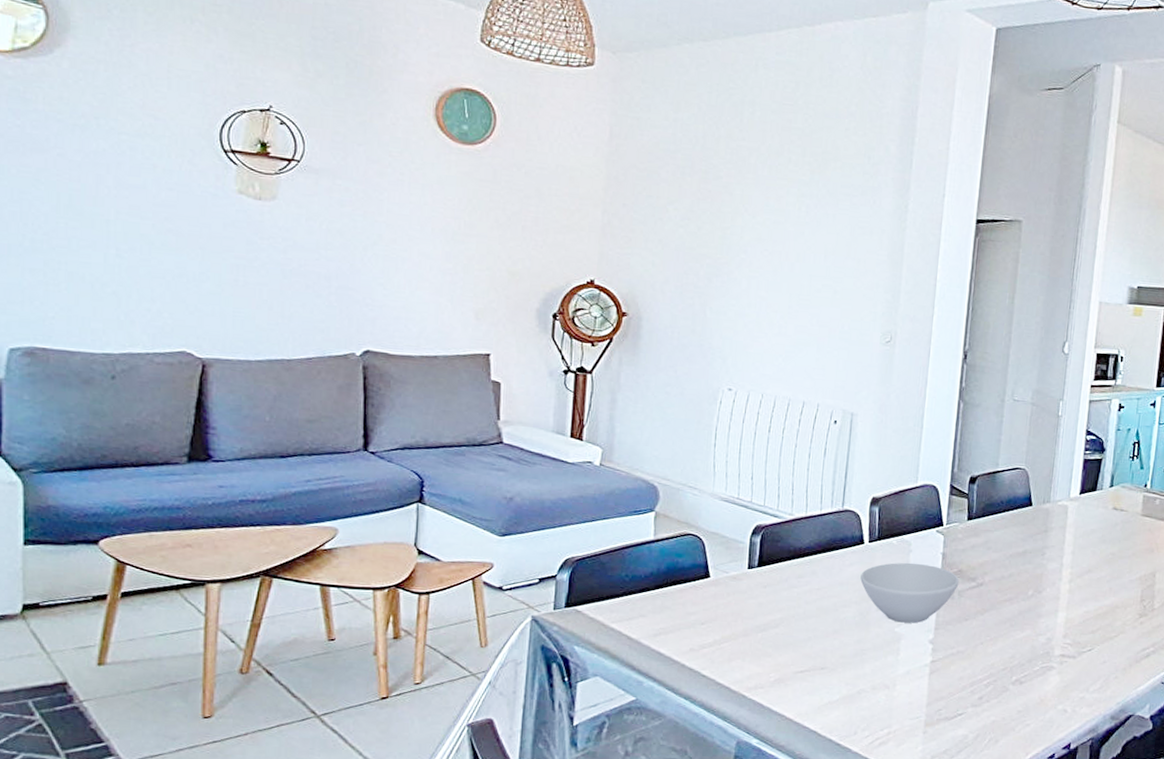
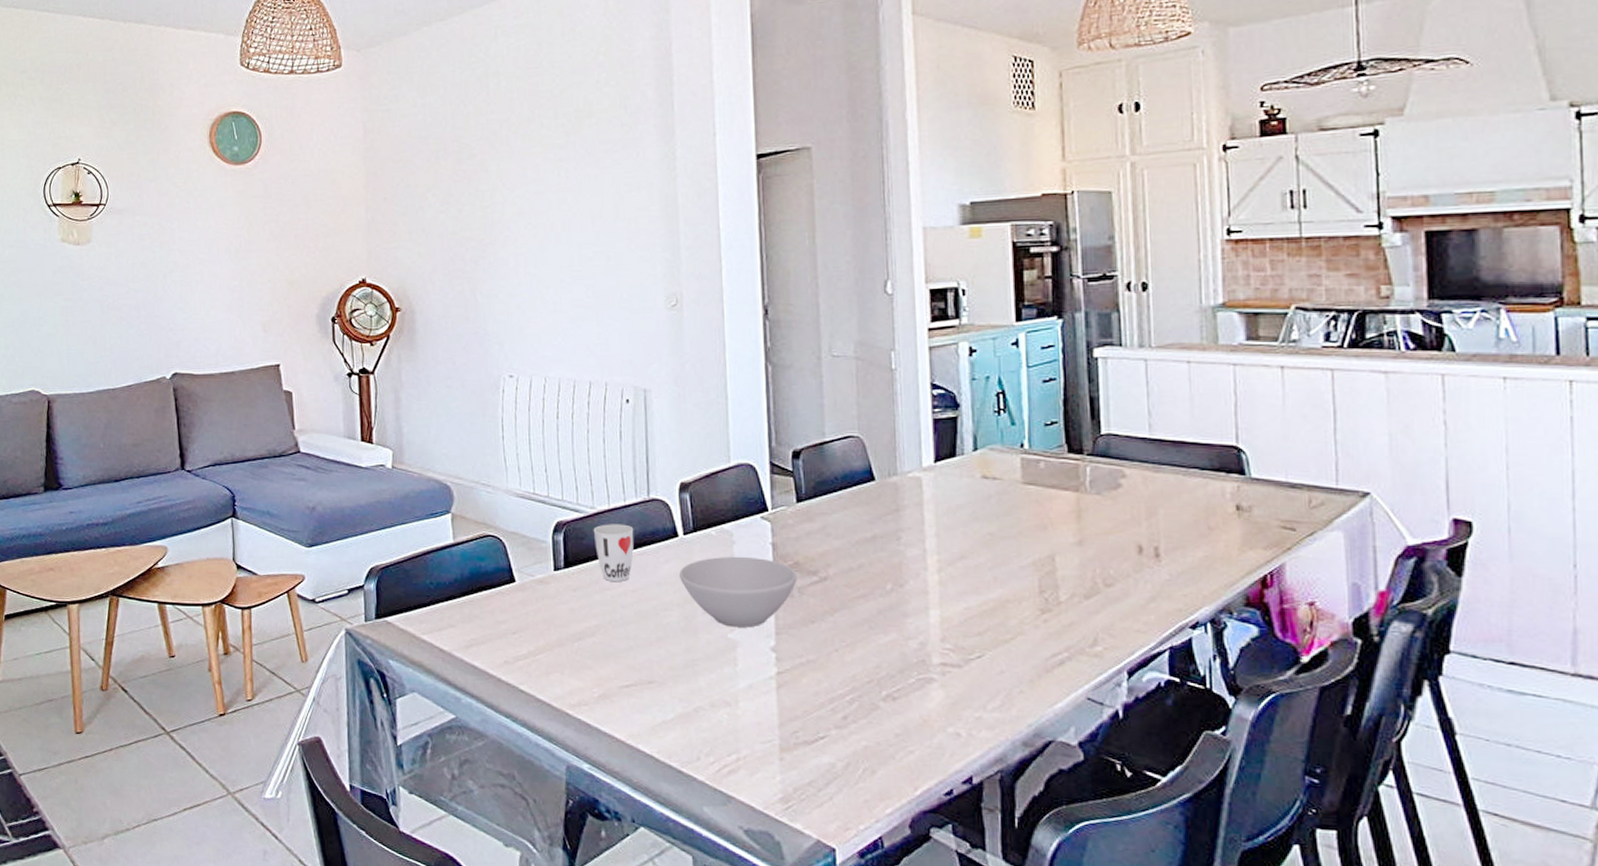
cup: none [788,529,826,581] -> present [593,524,634,581]

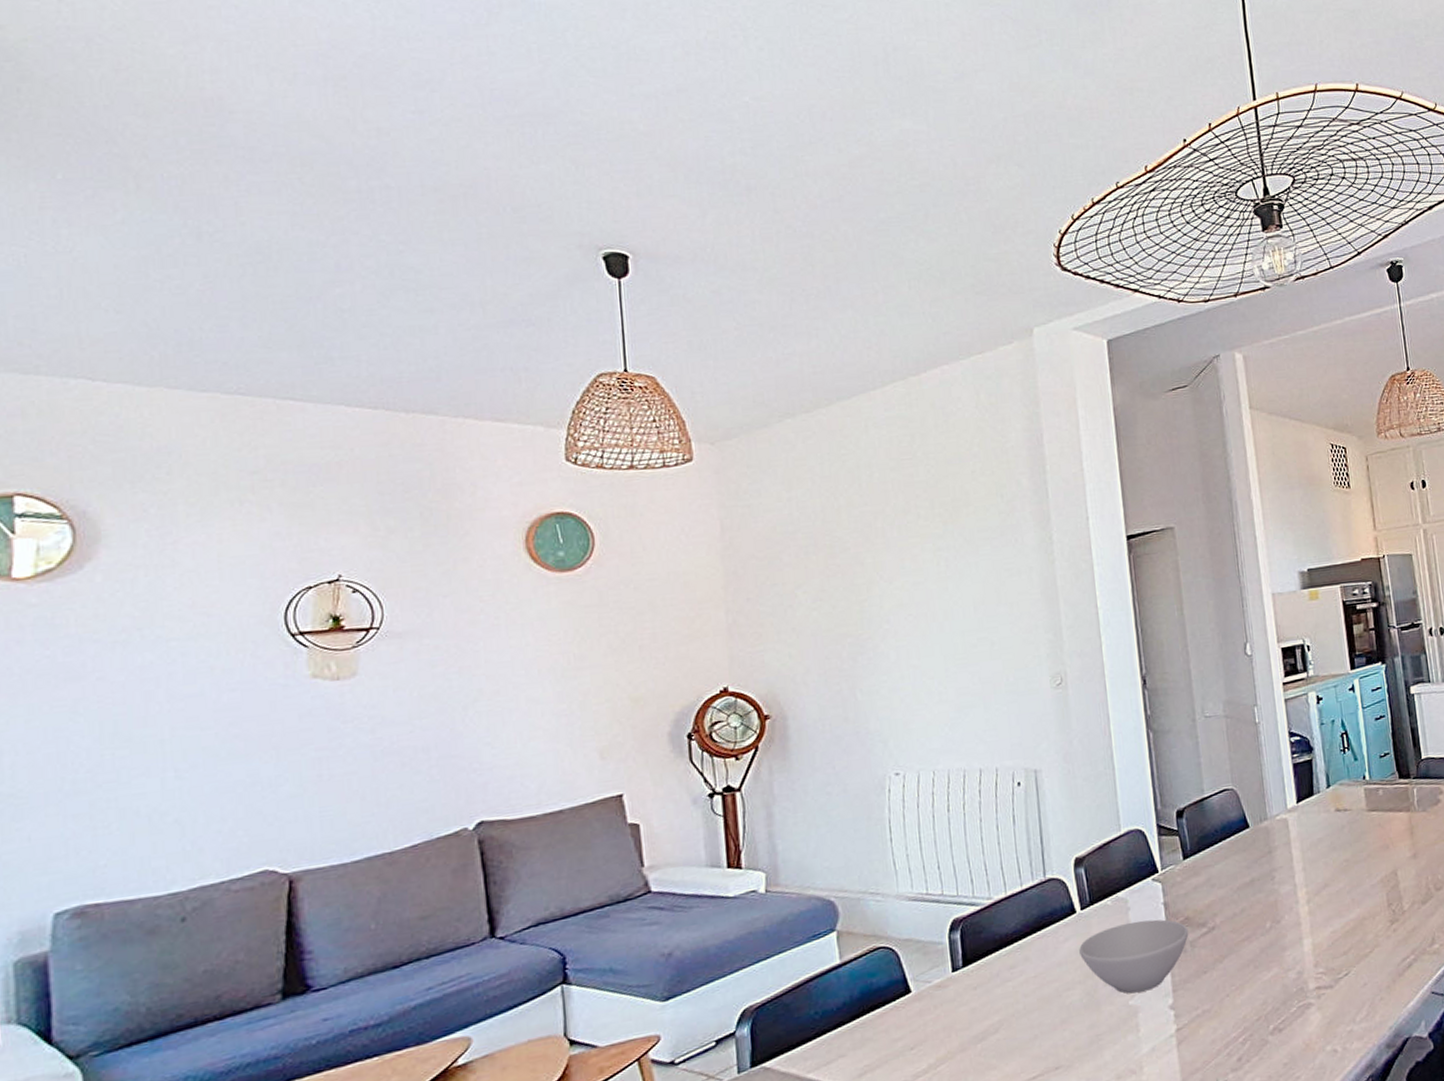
cup: present [593,524,634,581] -> none [991,909,1033,972]

